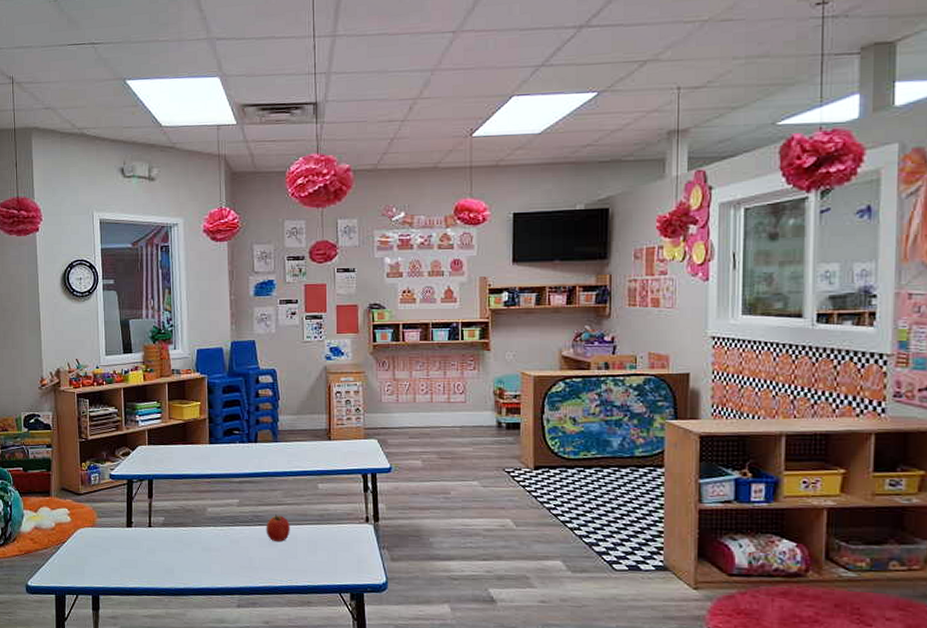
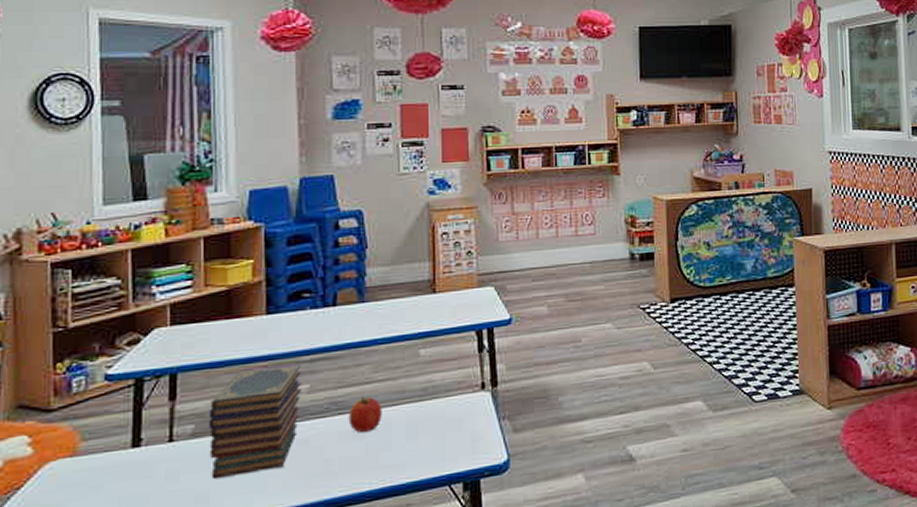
book stack: none [172,483,233,559] -> present [208,364,301,480]

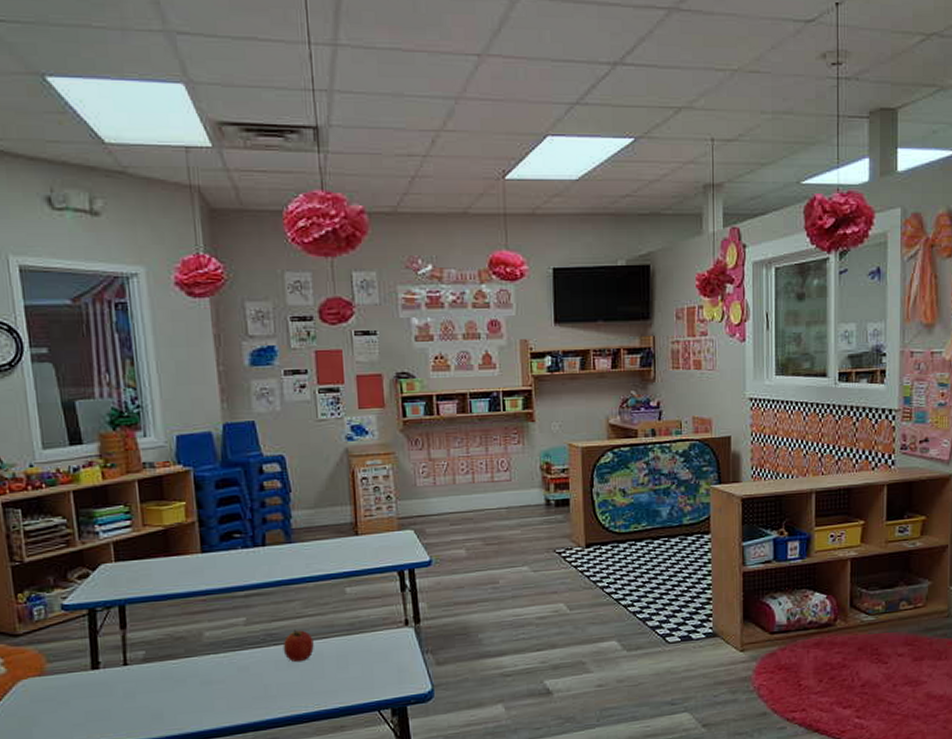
book stack: present [208,364,301,480] -> none [156,599,239,700]

